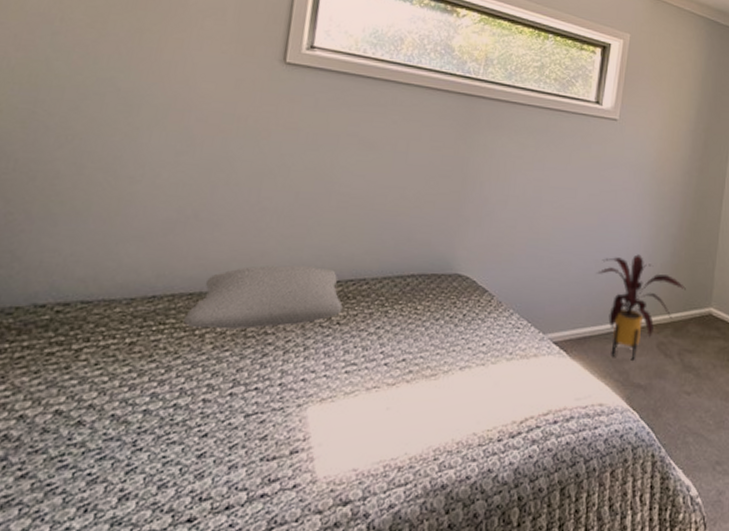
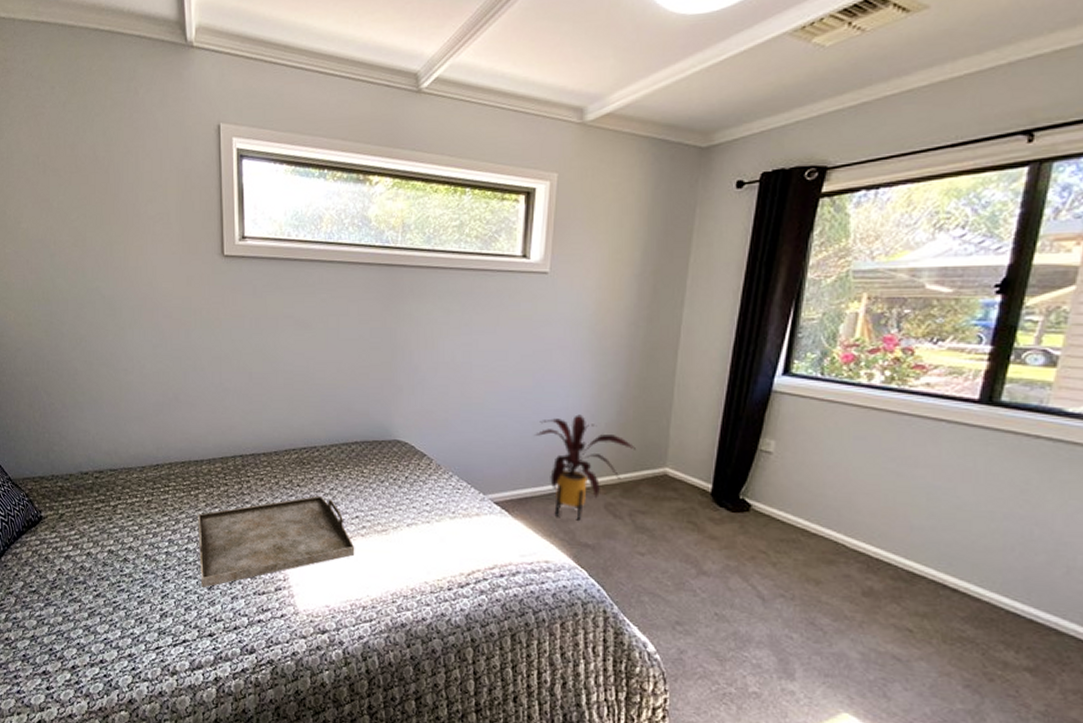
cushion: present [184,265,343,330] -> none [182,437,300,491]
serving tray: none [188,335,398,457] -> present [198,495,355,588]

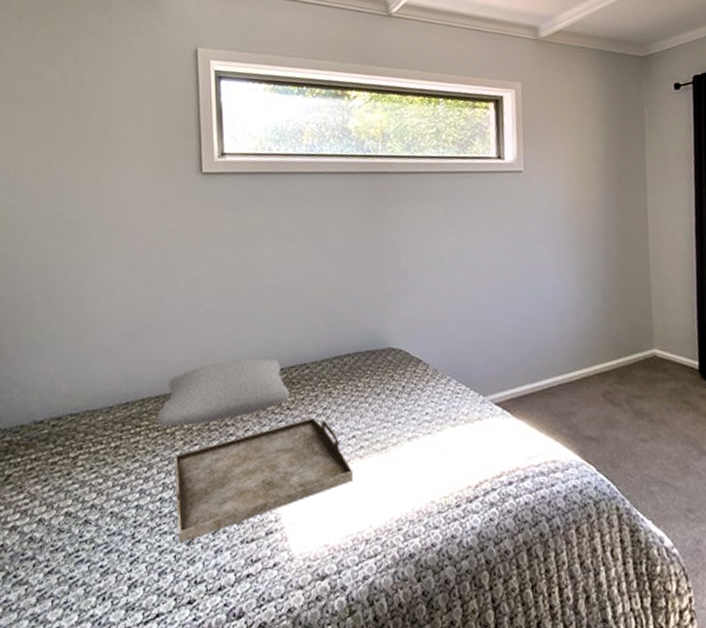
cushion: none [182,437,300,491] -> present [156,358,290,427]
house plant: present [535,414,636,521] -> none [527,304,624,413]

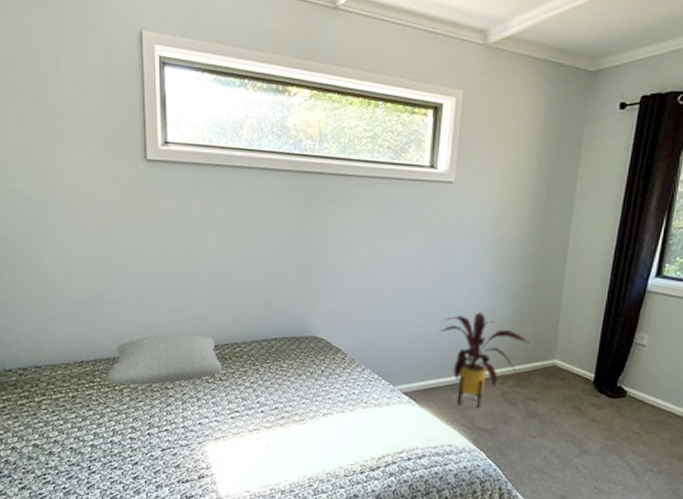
serving tray: present [174,417,354,545] -> none [123,389,274,478]
house plant: none [527,304,624,413] -> present [440,312,529,408]

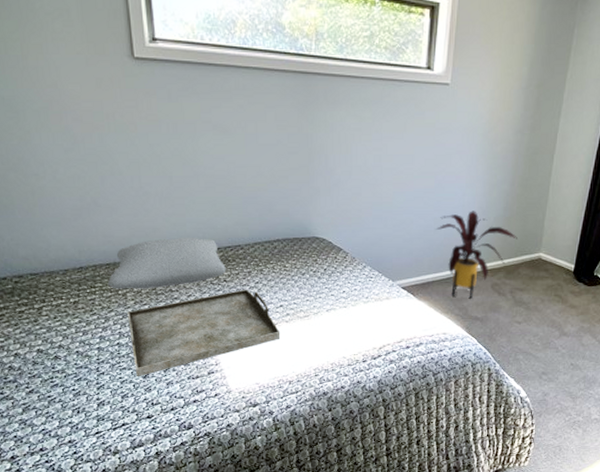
serving tray: none [123,389,274,478] -> present [127,289,281,377]

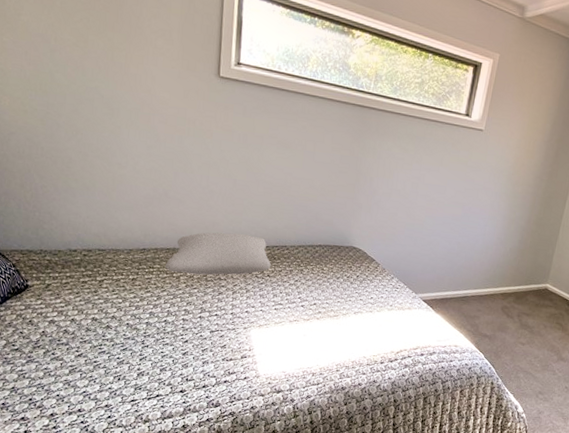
serving tray: present [127,289,281,377] -> none [176,285,311,354]
house plant: present [436,211,517,299] -> none [459,240,528,318]

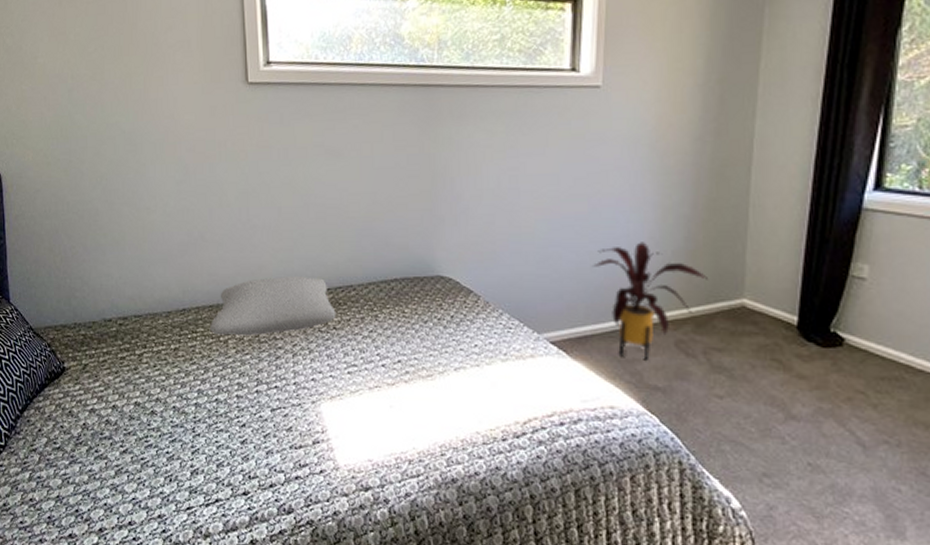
house plant: none [459,240,528,318] -> present [593,242,708,361]

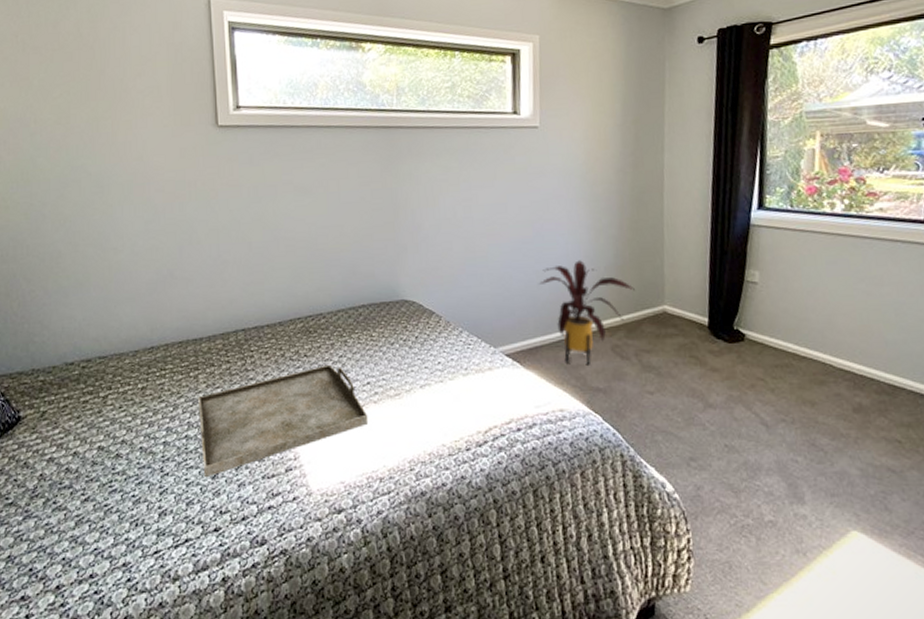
cushion: present [210,277,336,336] -> none [180,307,307,371]
serving tray: none [228,339,398,443] -> present [198,364,369,478]

